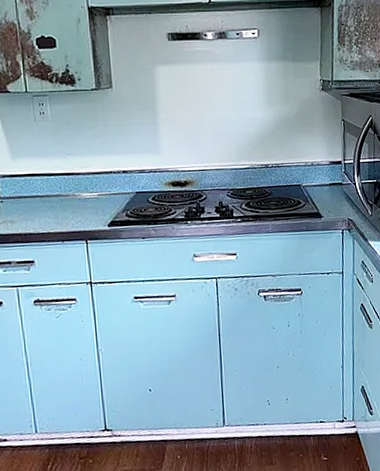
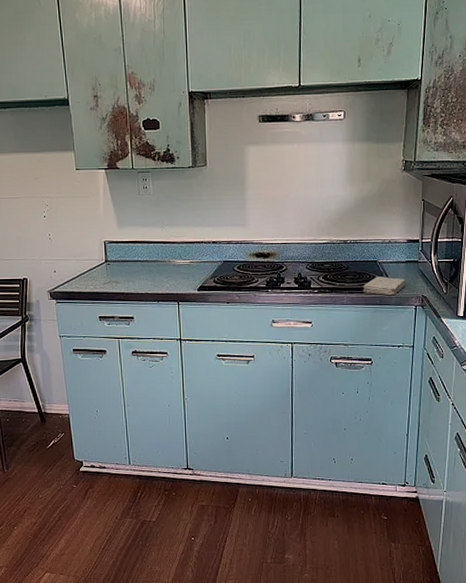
washcloth: none [288,201,331,221] -> present [363,276,406,296]

